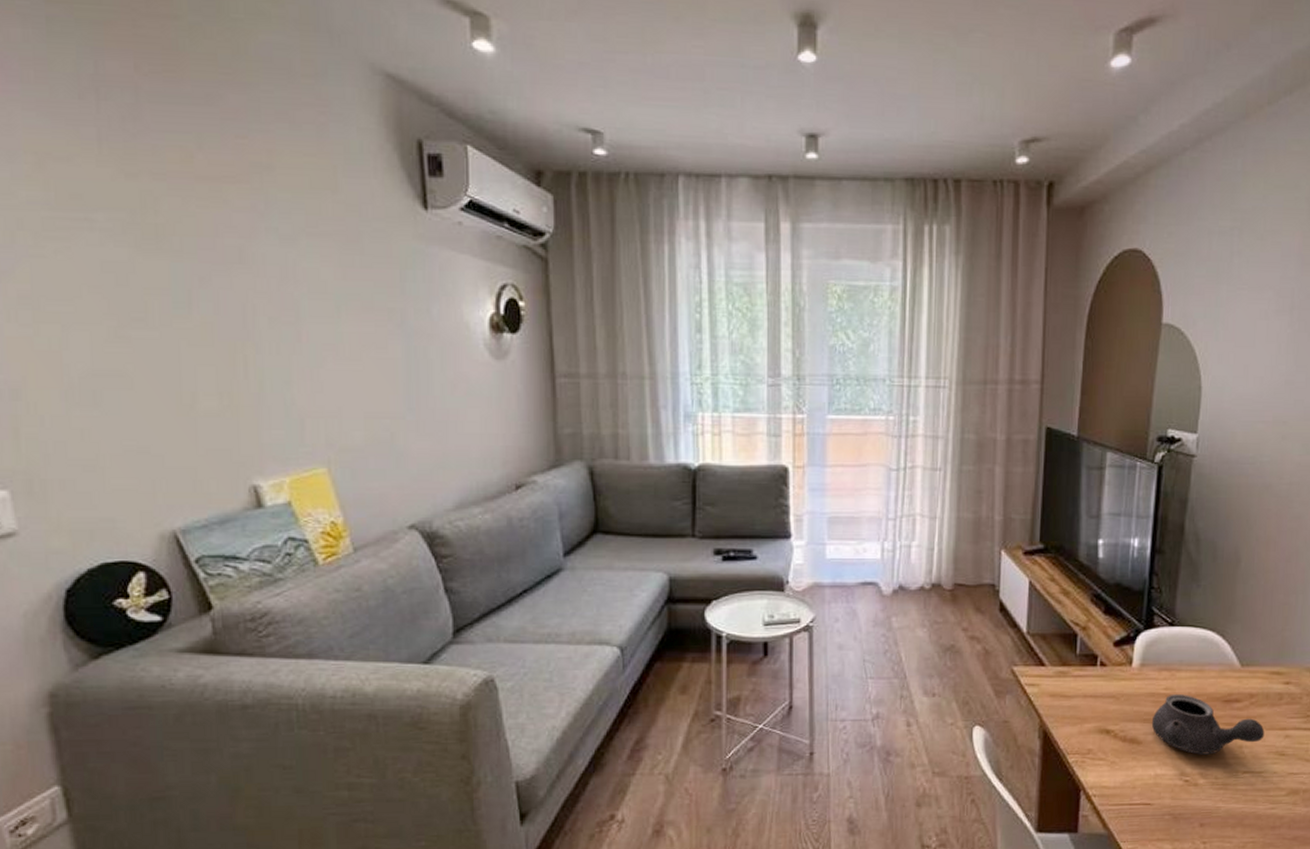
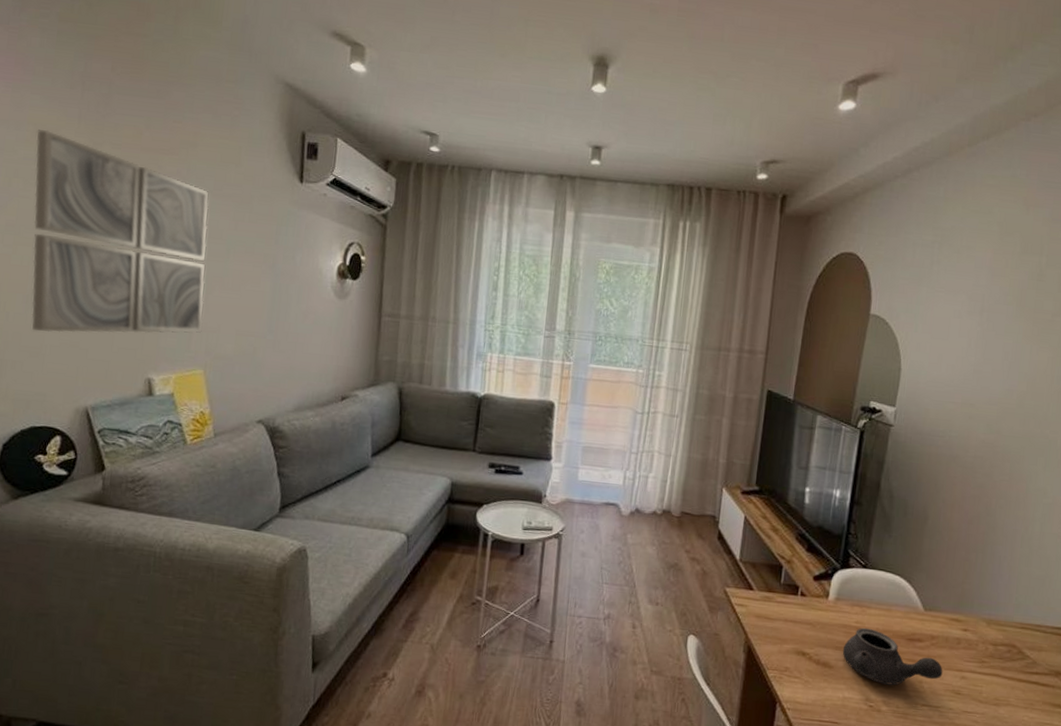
wall art: none [40,159,318,438] -> present [31,129,209,333]

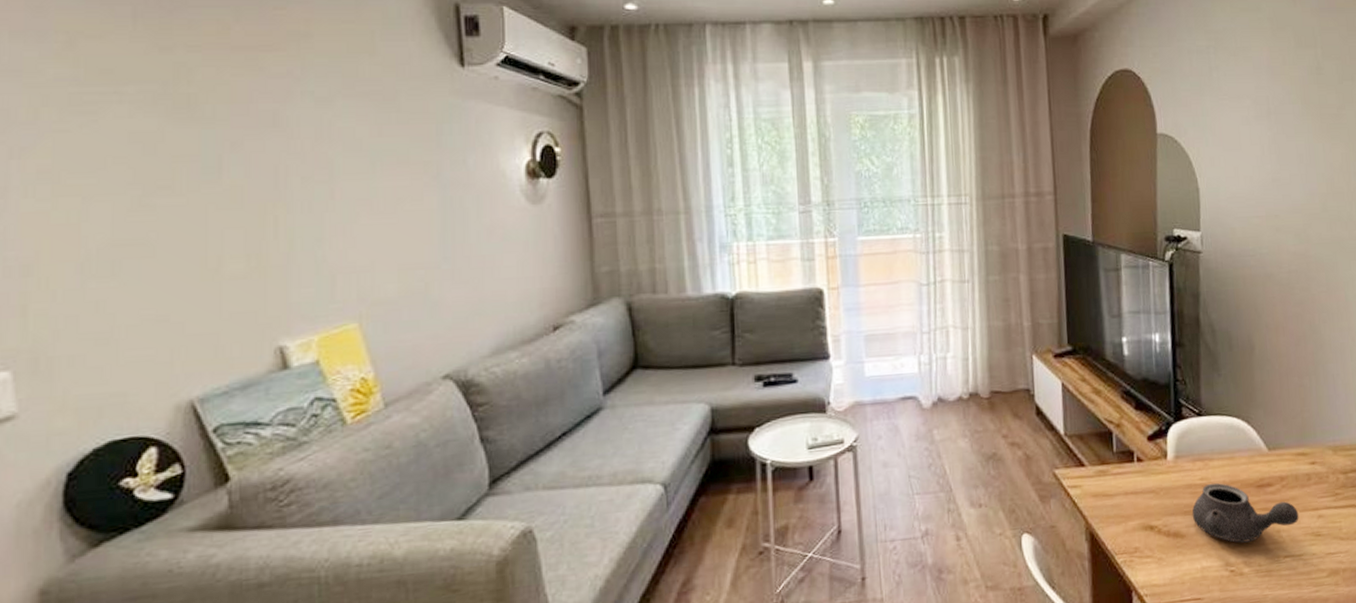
wall art: present [31,129,209,333] -> none [71,37,350,310]

